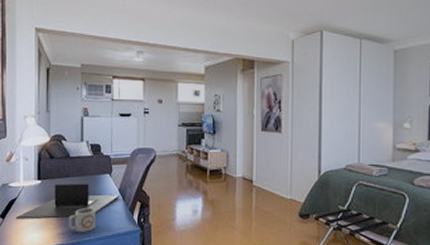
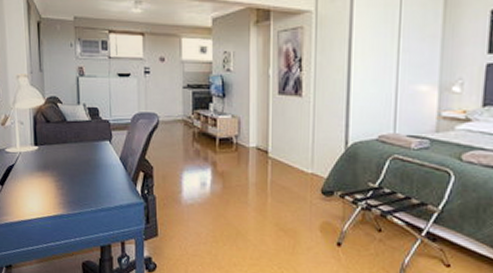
laptop: present [16,183,120,219] -> none [15,150,121,187]
cup: present [68,207,95,233] -> none [68,176,97,204]

